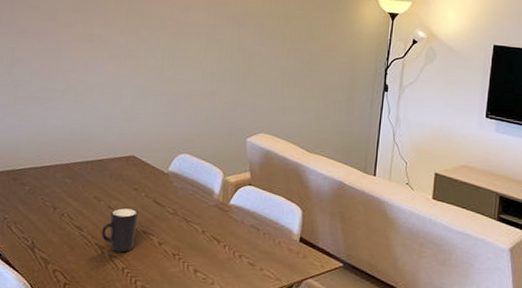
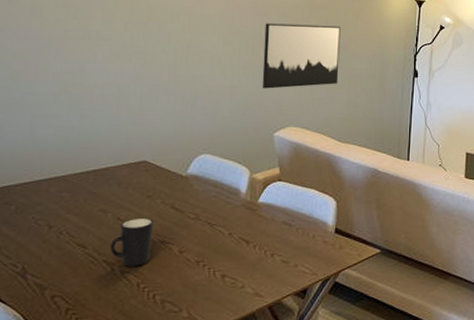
wall art: none [237,32,314,96] -> present [262,23,341,89]

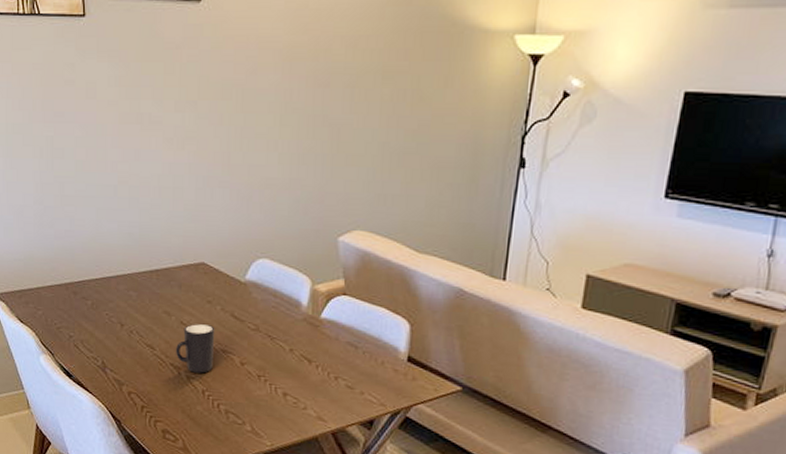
wall art: present [262,23,341,89] -> none [324,96,423,183]

